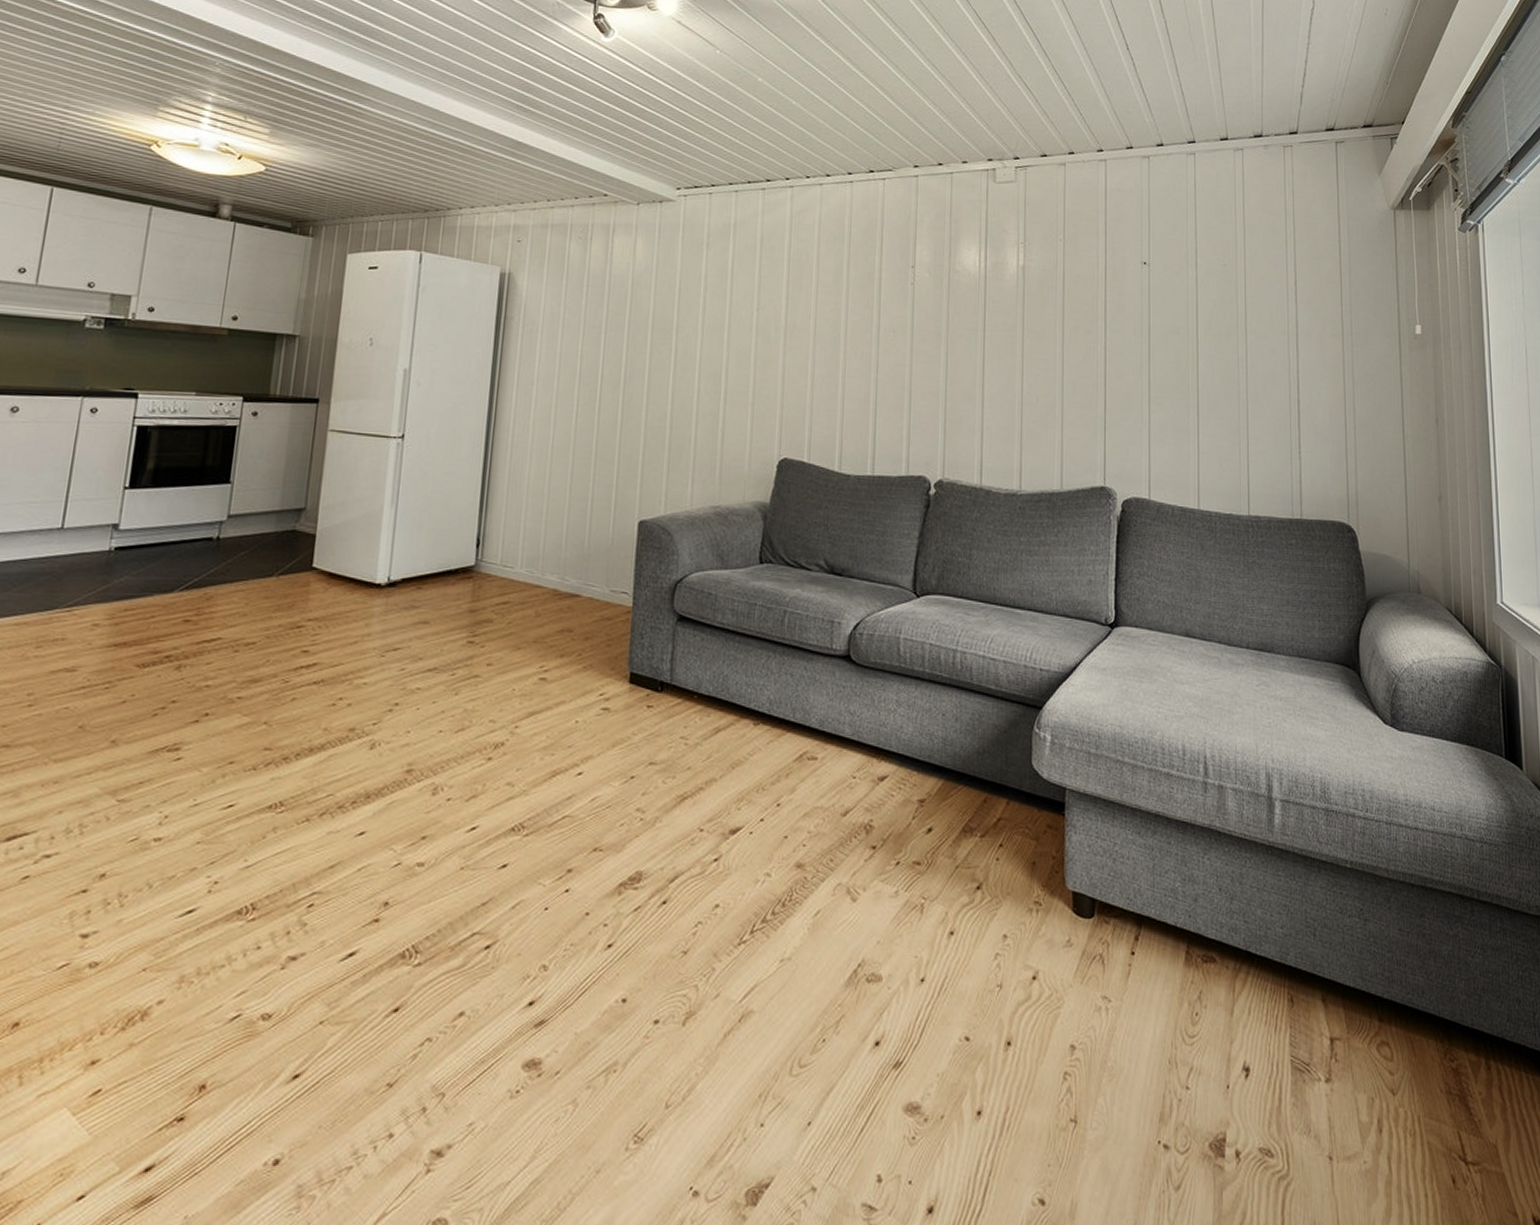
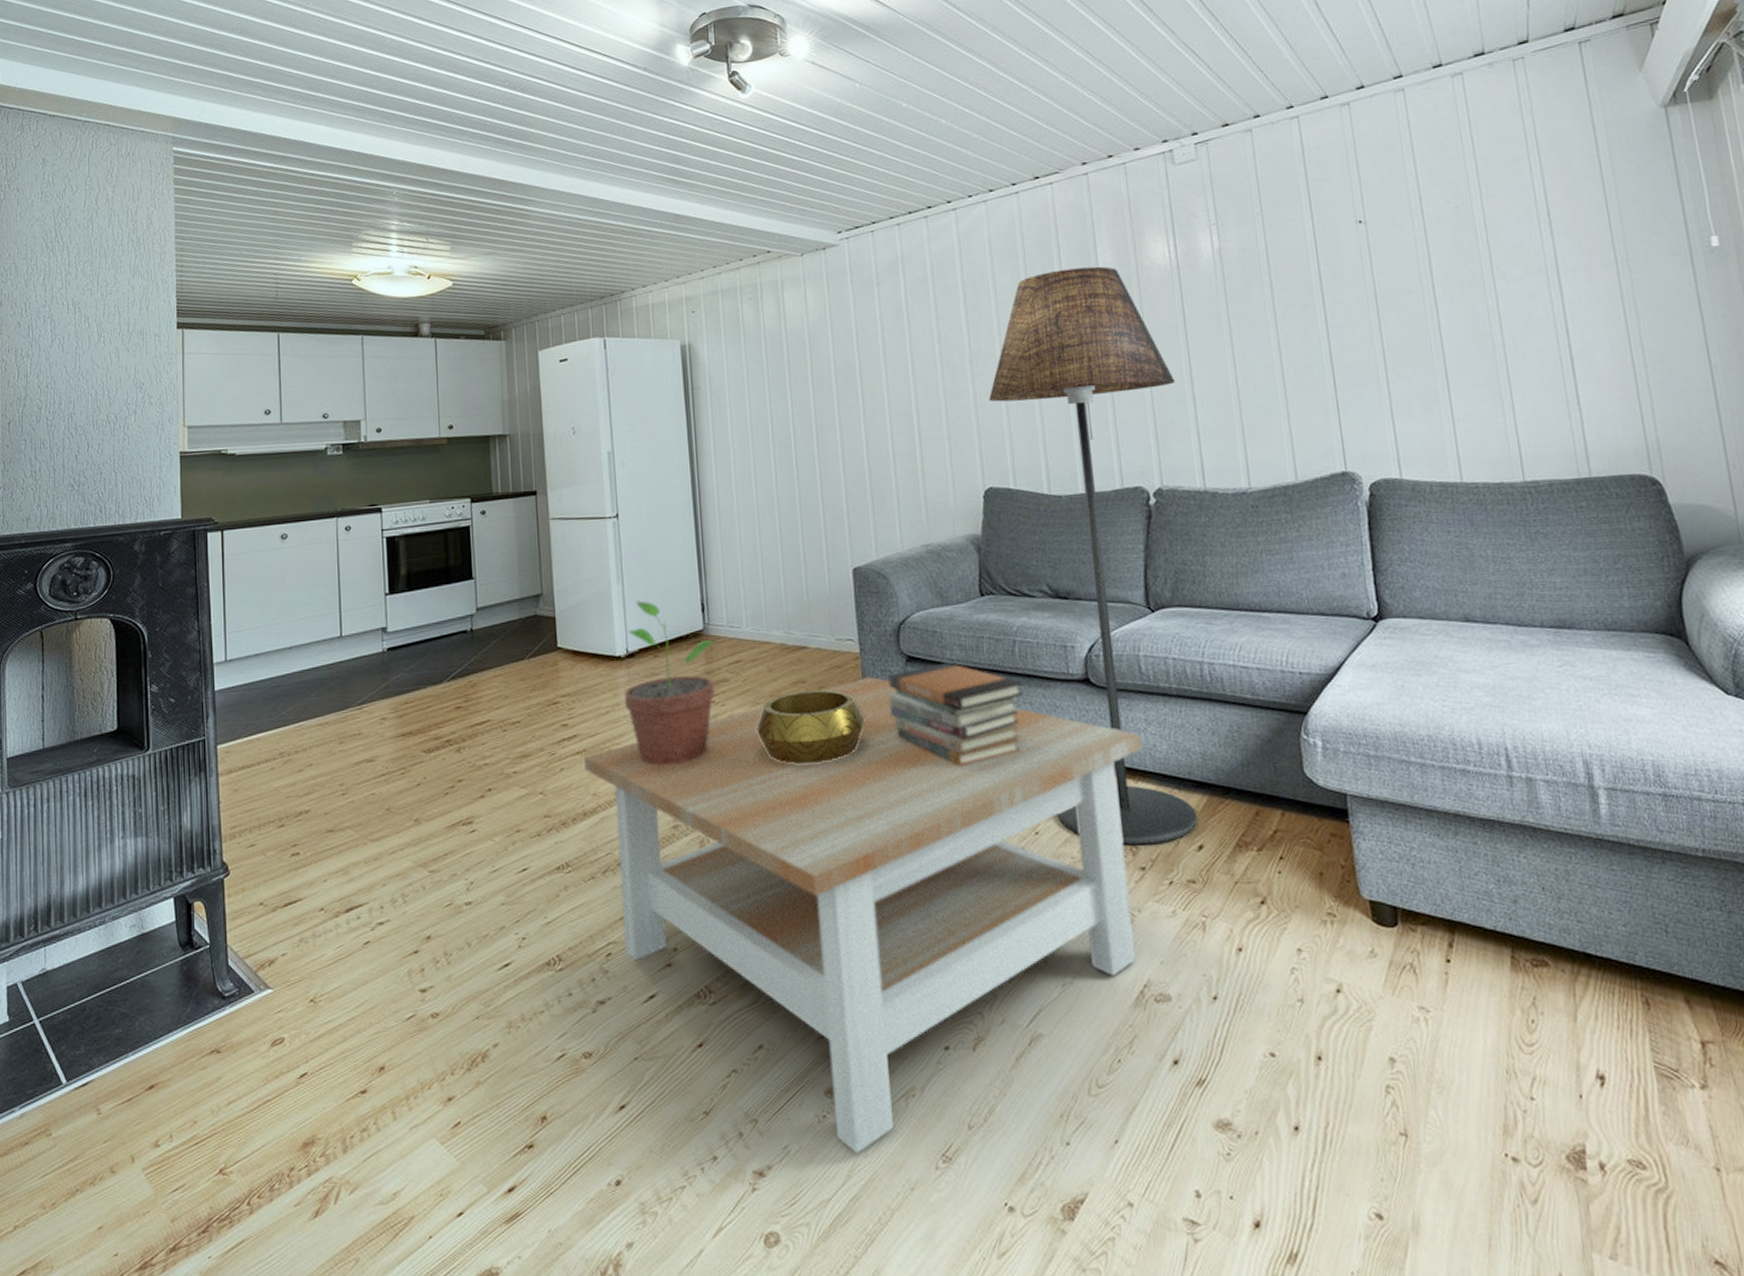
coffee table: none [320,632,890,1132] -> present [584,677,1142,1153]
potted plant: none [376,527,487,705] -> present [624,600,717,766]
decorative bowl: none [513,639,627,716] -> present [756,689,865,764]
book stack: none [653,625,787,732] -> present [887,662,1023,766]
floor lamp: none [796,260,969,824] -> present [989,266,1198,845]

